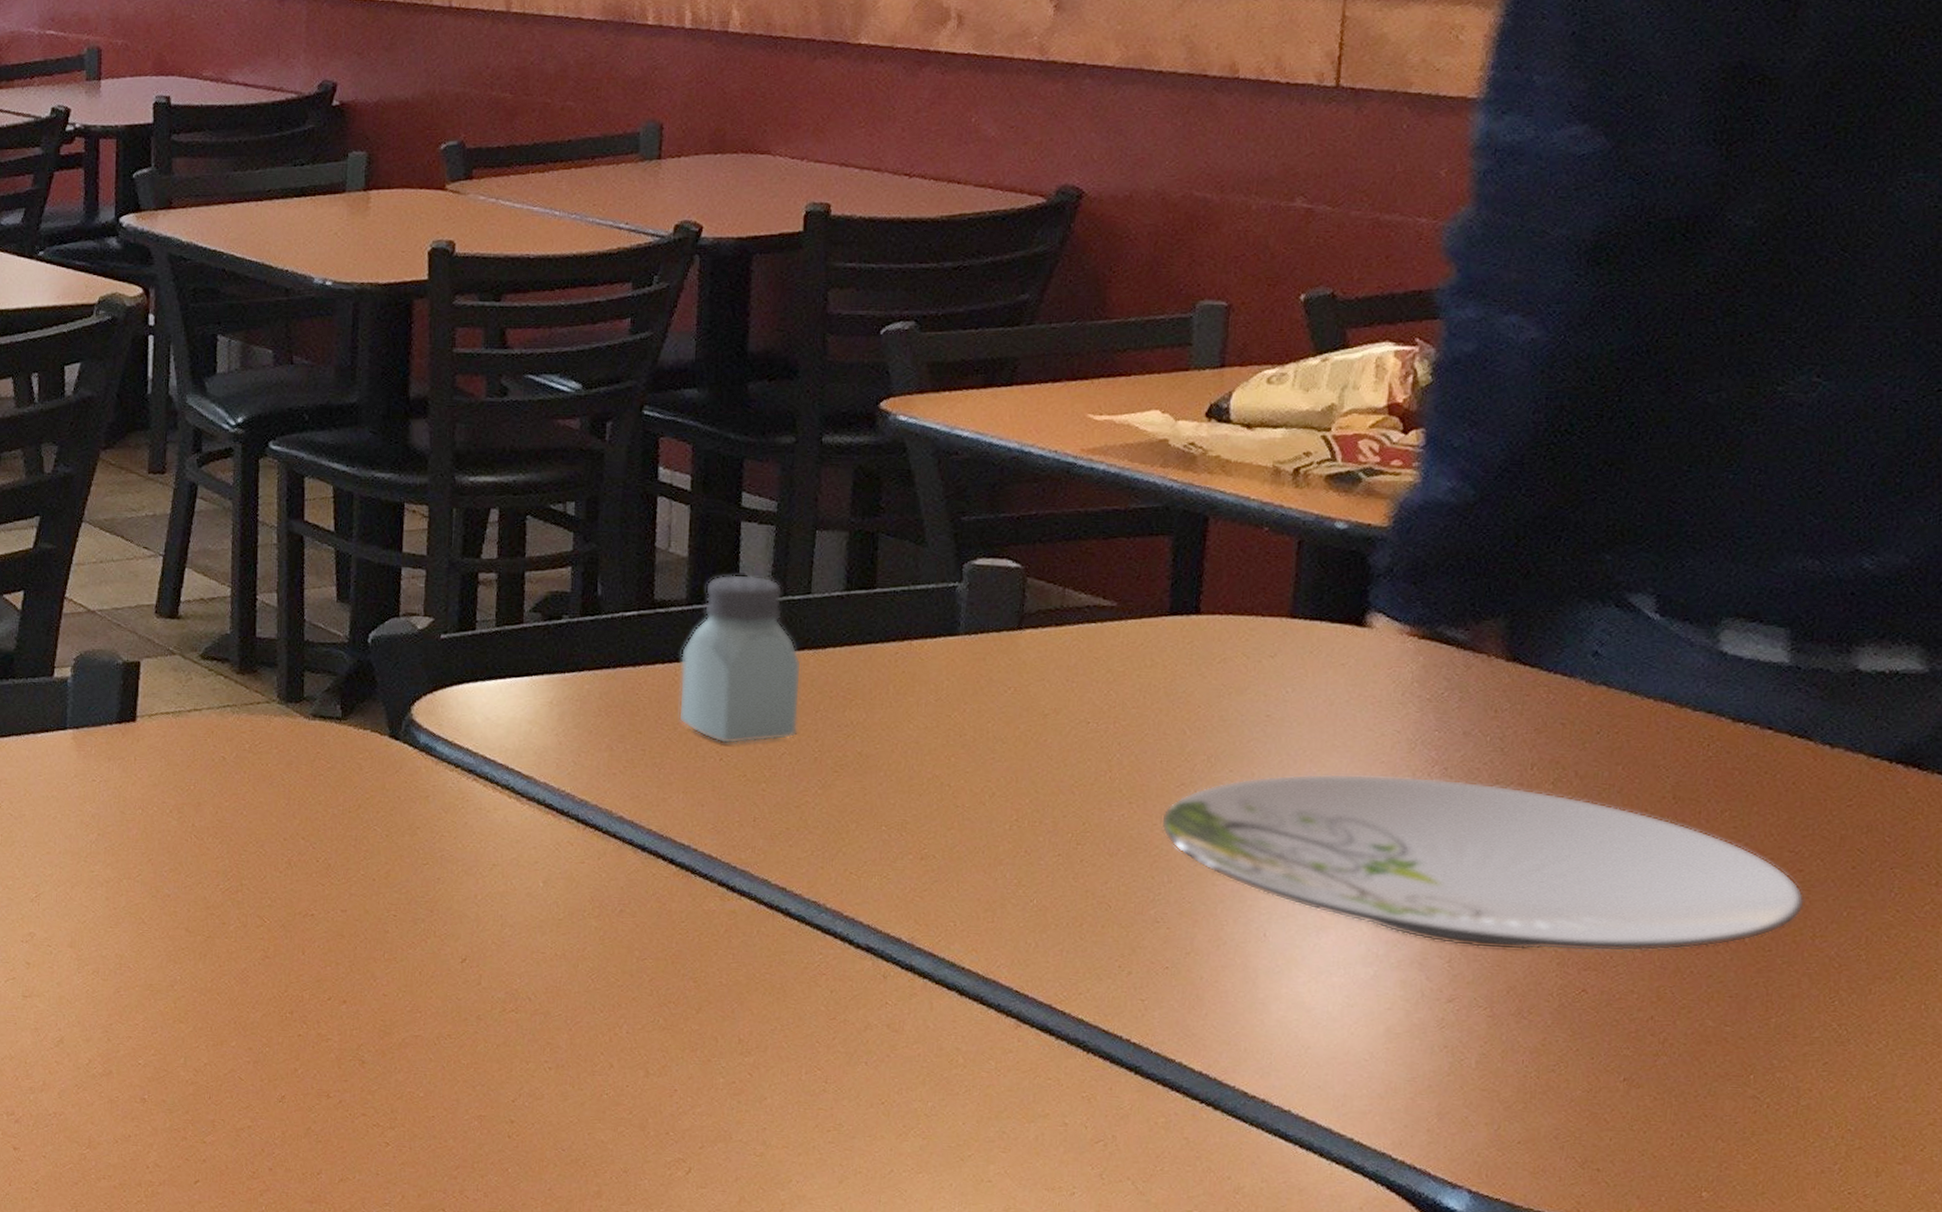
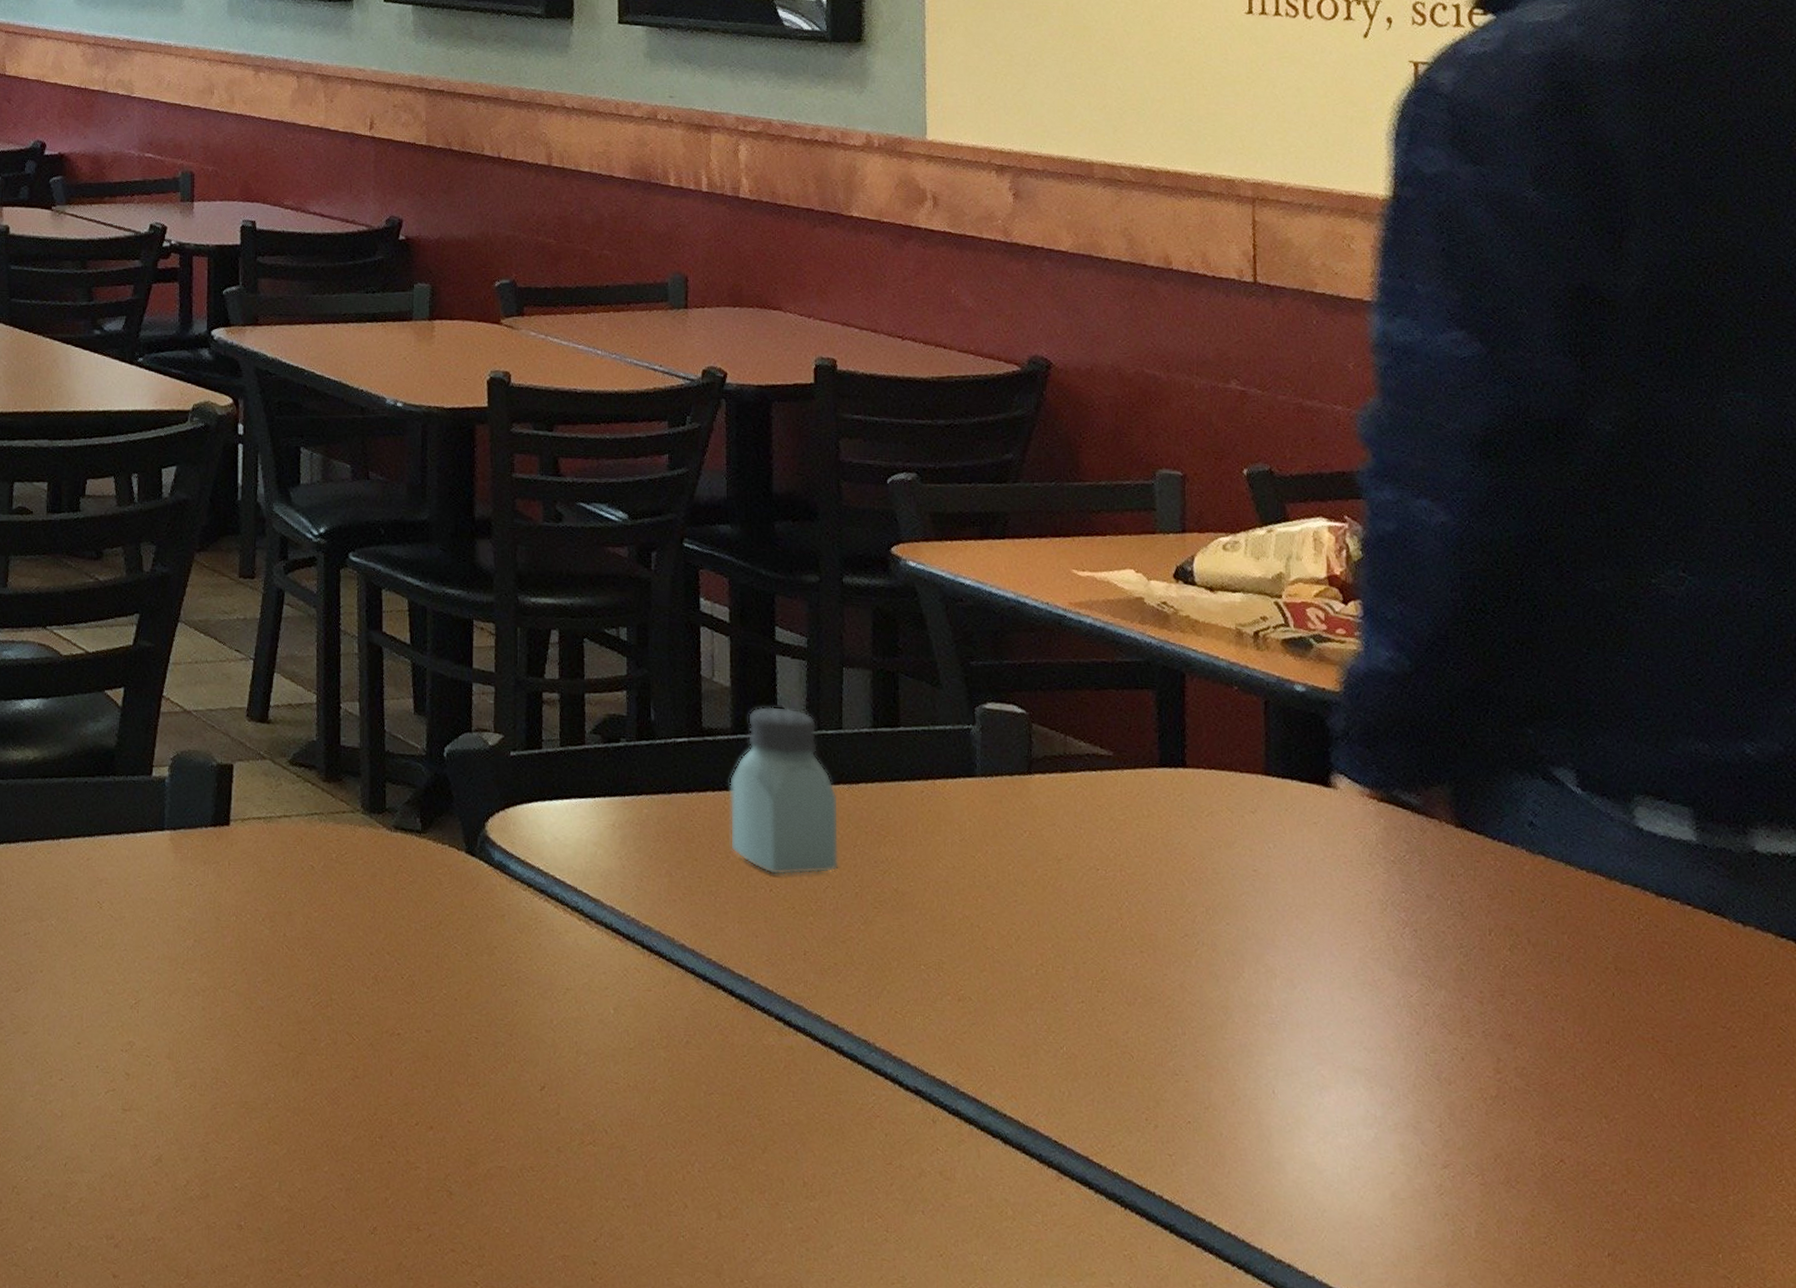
plate: present [1160,773,1805,952] -> none [1170,930,1742,1123]

